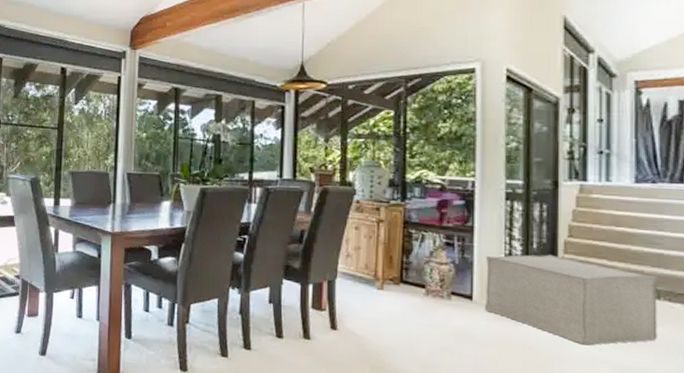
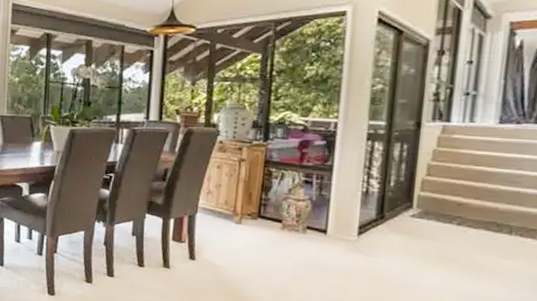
ottoman: present [484,254,657,345] -> none [337,192,511,276]

